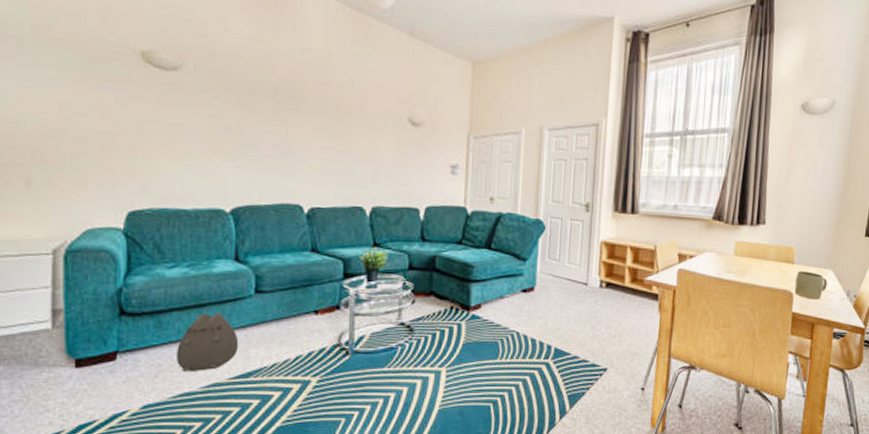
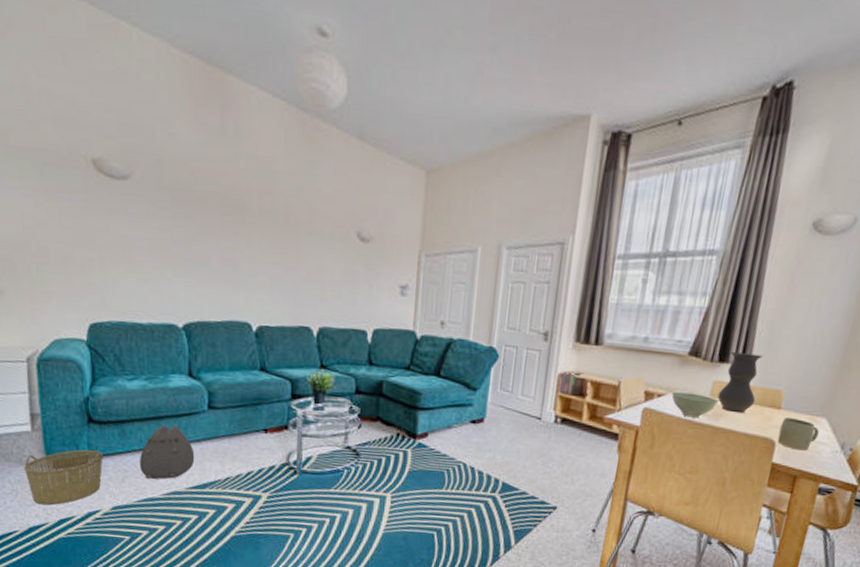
basket: none [40,345,135,411] -> present [24,449,103,506]
books: none [602,238,631,262] -> present [560,371,591,398]
bowl: none [702,253,741,276] -> present [671,391,718,418]
vase: none [740,215,775,270] -> present [717,352,764,414]

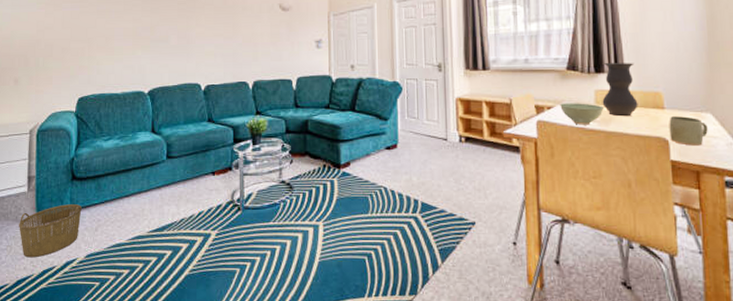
toy: present [140,425,195,480] -> none [111,176,155,227]
books: present [560,371,591,398] -> none [458,94,487,117]

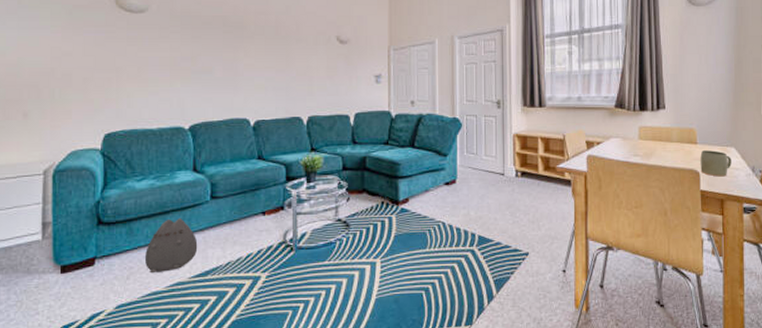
basket: present [19,204,82,258] -> none [31,251,110,313]
toy: none [111,176,155,227] -> present [145,218,198,274]
bowl: present [560,103,604,125] -> none [608,138,646,159]
vase: present [602,63,638,117] -> none [645,101,675,151]

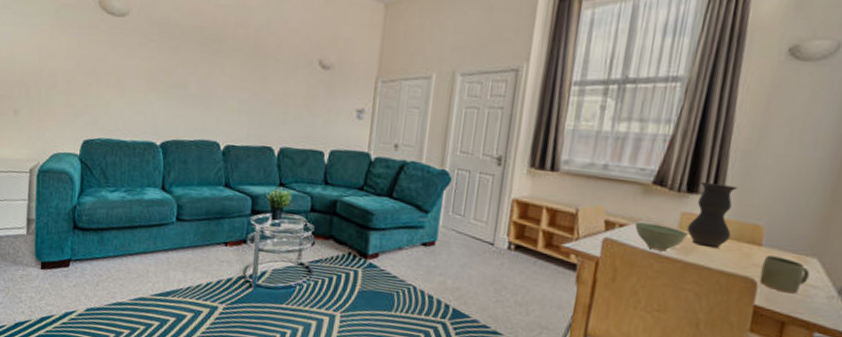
toy: present [145,218,198,274] -> none [113,234,162,286]
bowl: none [608,138,646,159] -> present [635,222,688,252]
vase: none [645,101,675,151] -> present [686,182,738,249]

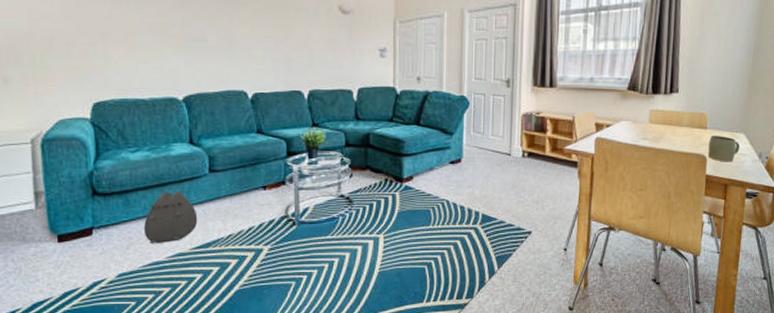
toy: none [113,234,162,286] -> present [144,190,198,244]
books: none [514,197,546,225] -> present [523,111,550,133]
bowl: present [635,222,688,252] -> none [618,121,656,143]
vase: present [686,182,738,249] -> none [655,85,688,135]

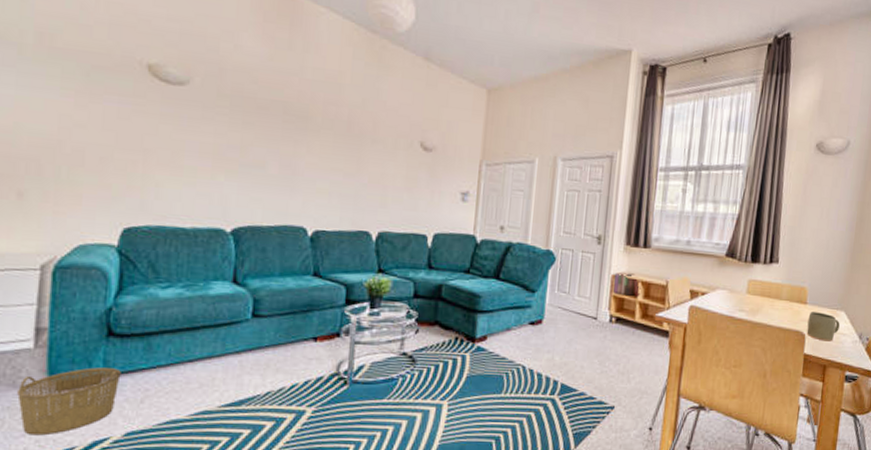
basket: none [28,222,108,280] -> present [17,367,121,436]
toy: present [144,190,198,244] -> none [165,336,232,399]

